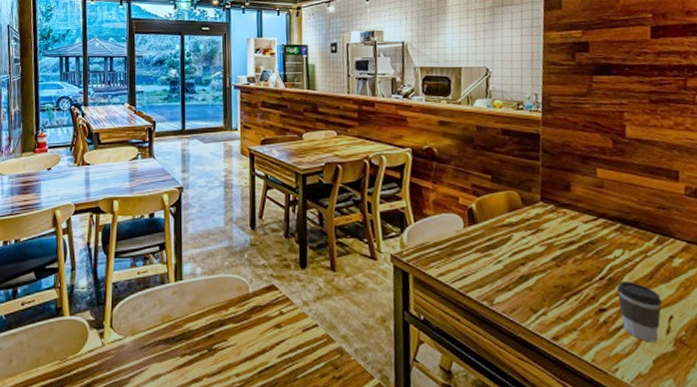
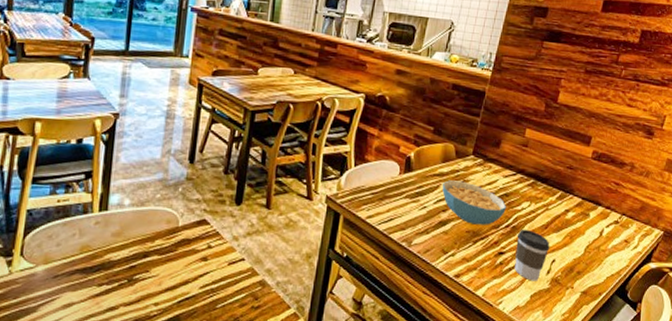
cereal bowl: none [515,230,596,278] -> present [442,180,507,225]

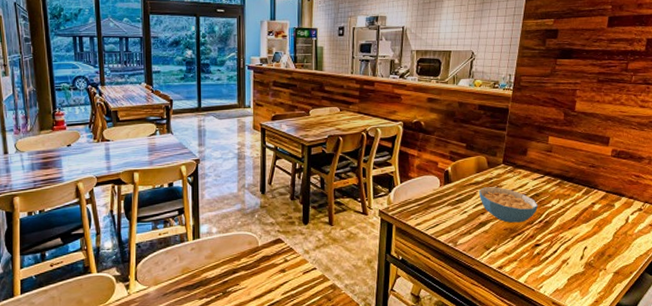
coffee cup: present [514,229,550,281] -> none [550,222,581,267]

